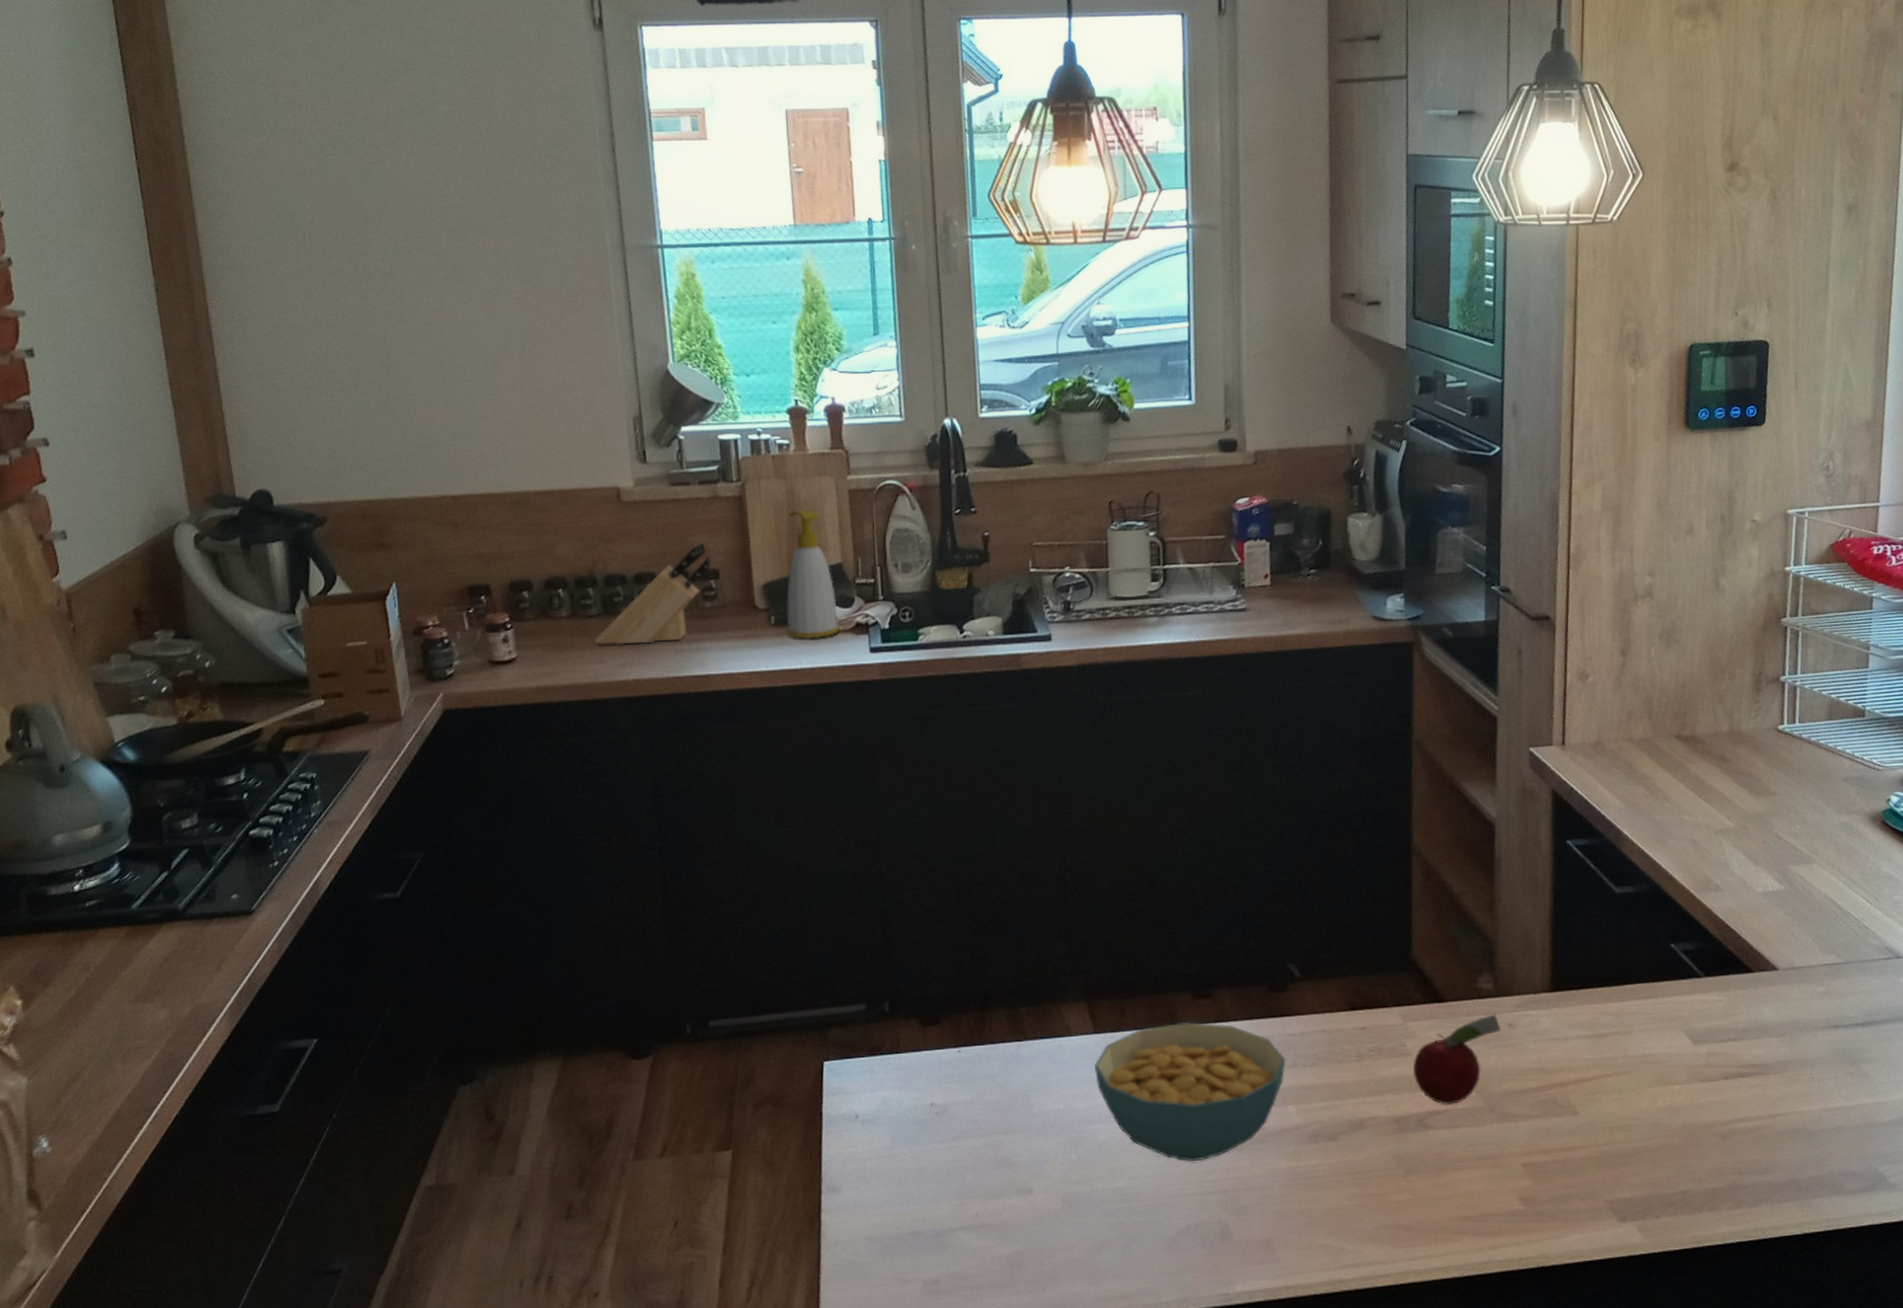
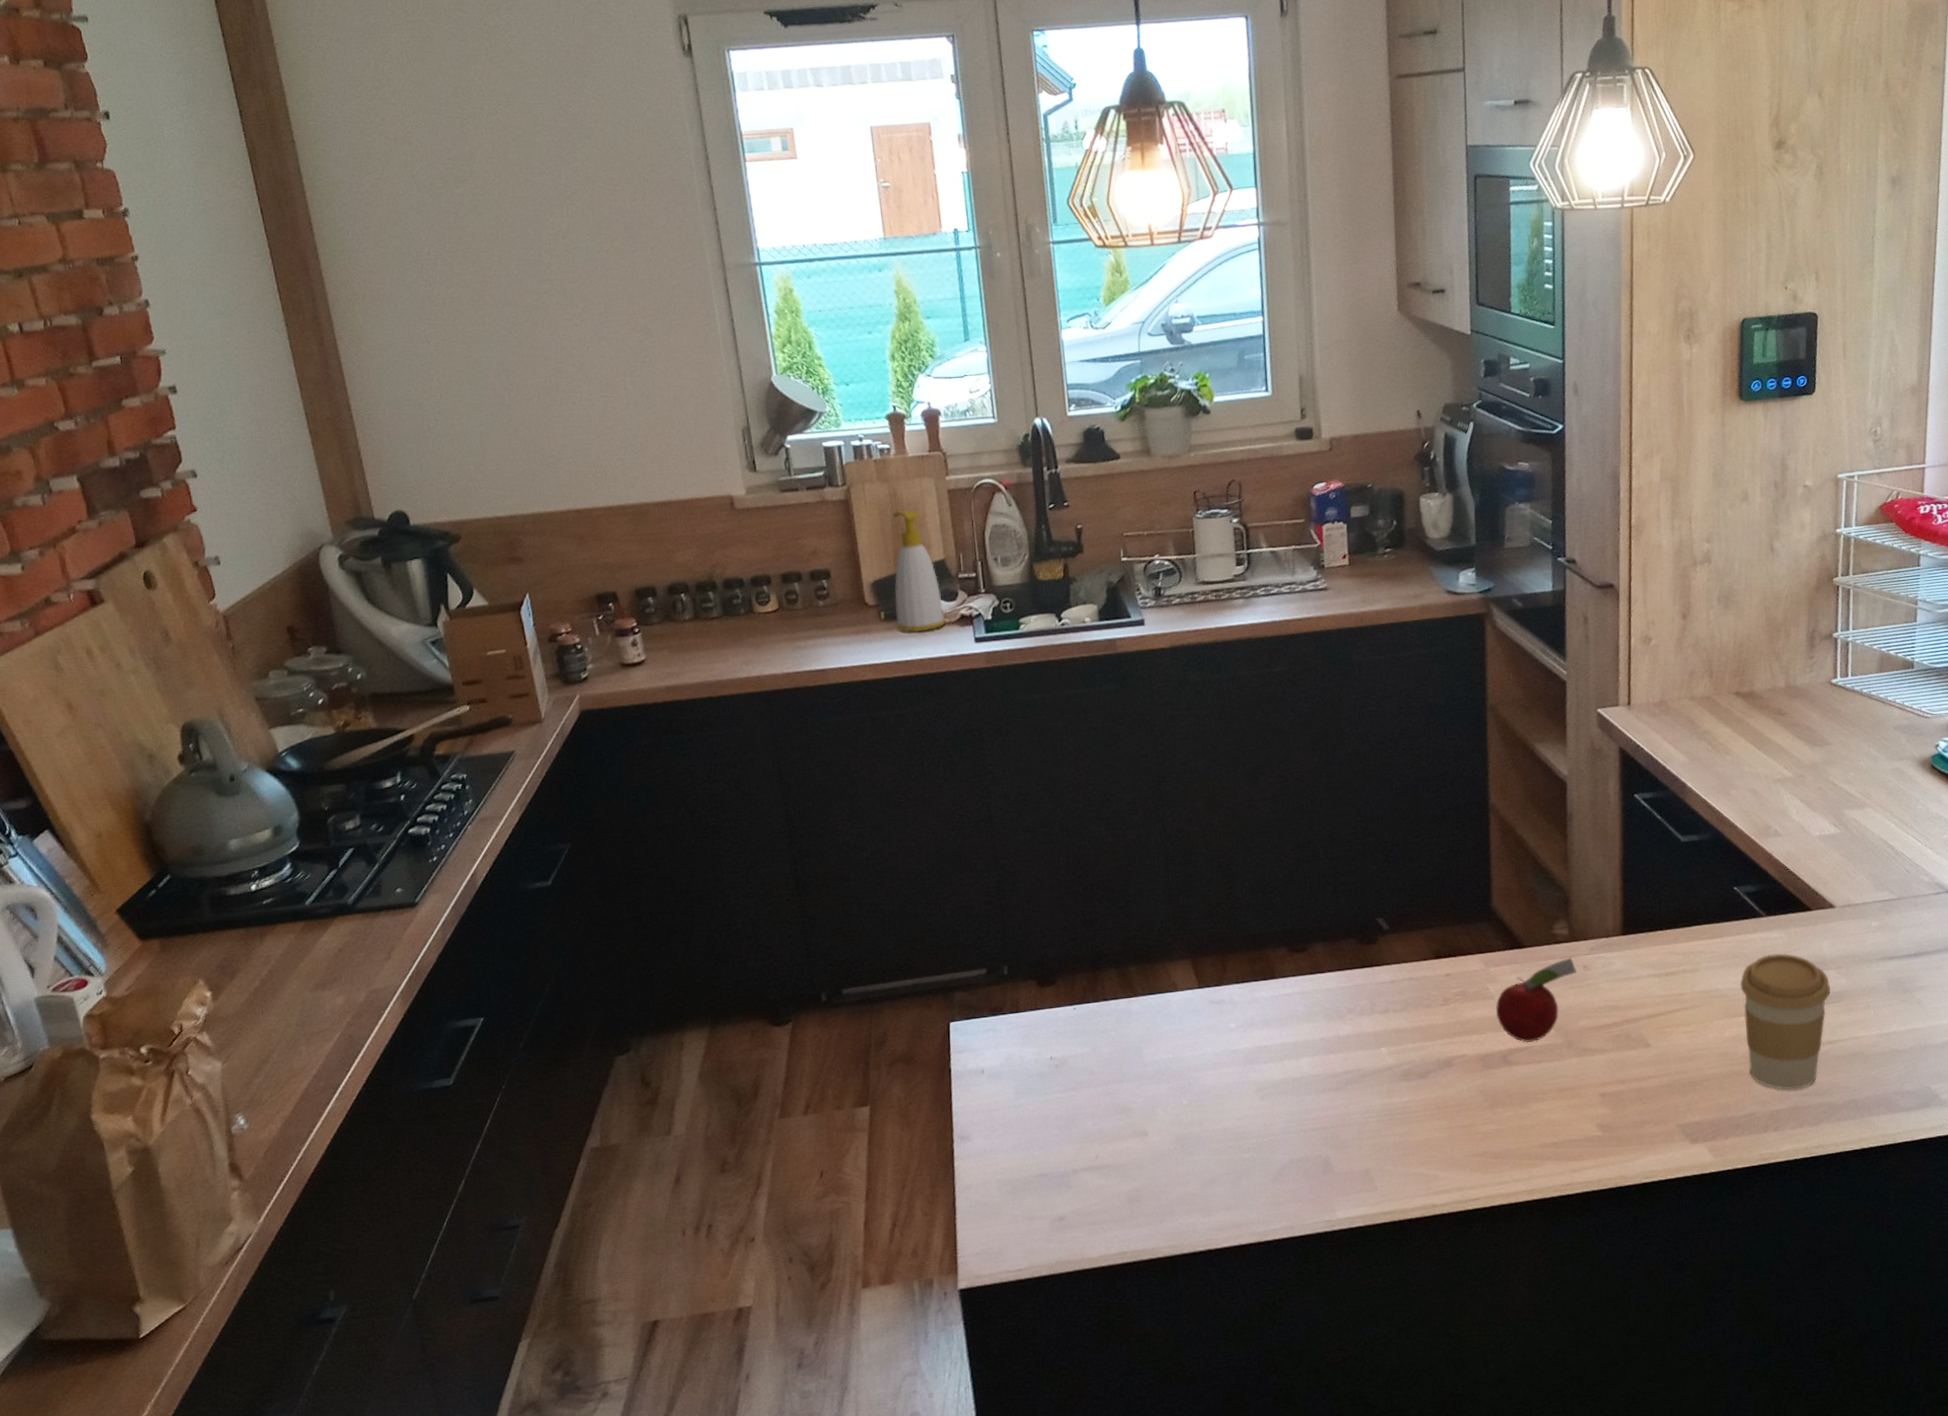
knife block: present [593,542,712,645] -> none [716,545,823,645]
cereal bowl: present [1095,1021,1286,1162] -> none [1200,974,1378,1102]
coffee cup: none [1675,1017,1772,1167] -> present [1740,953,1831,1090]

